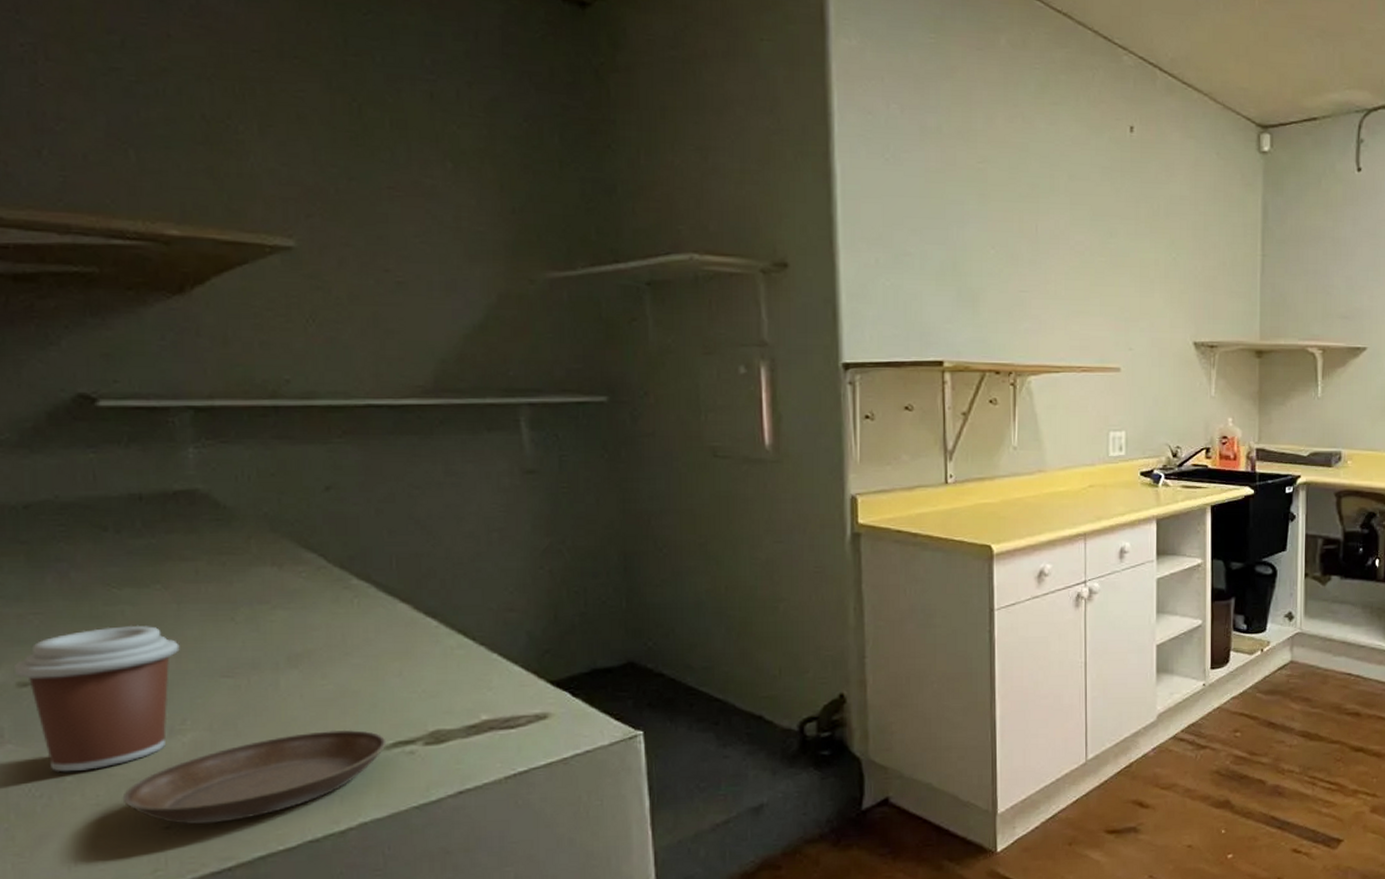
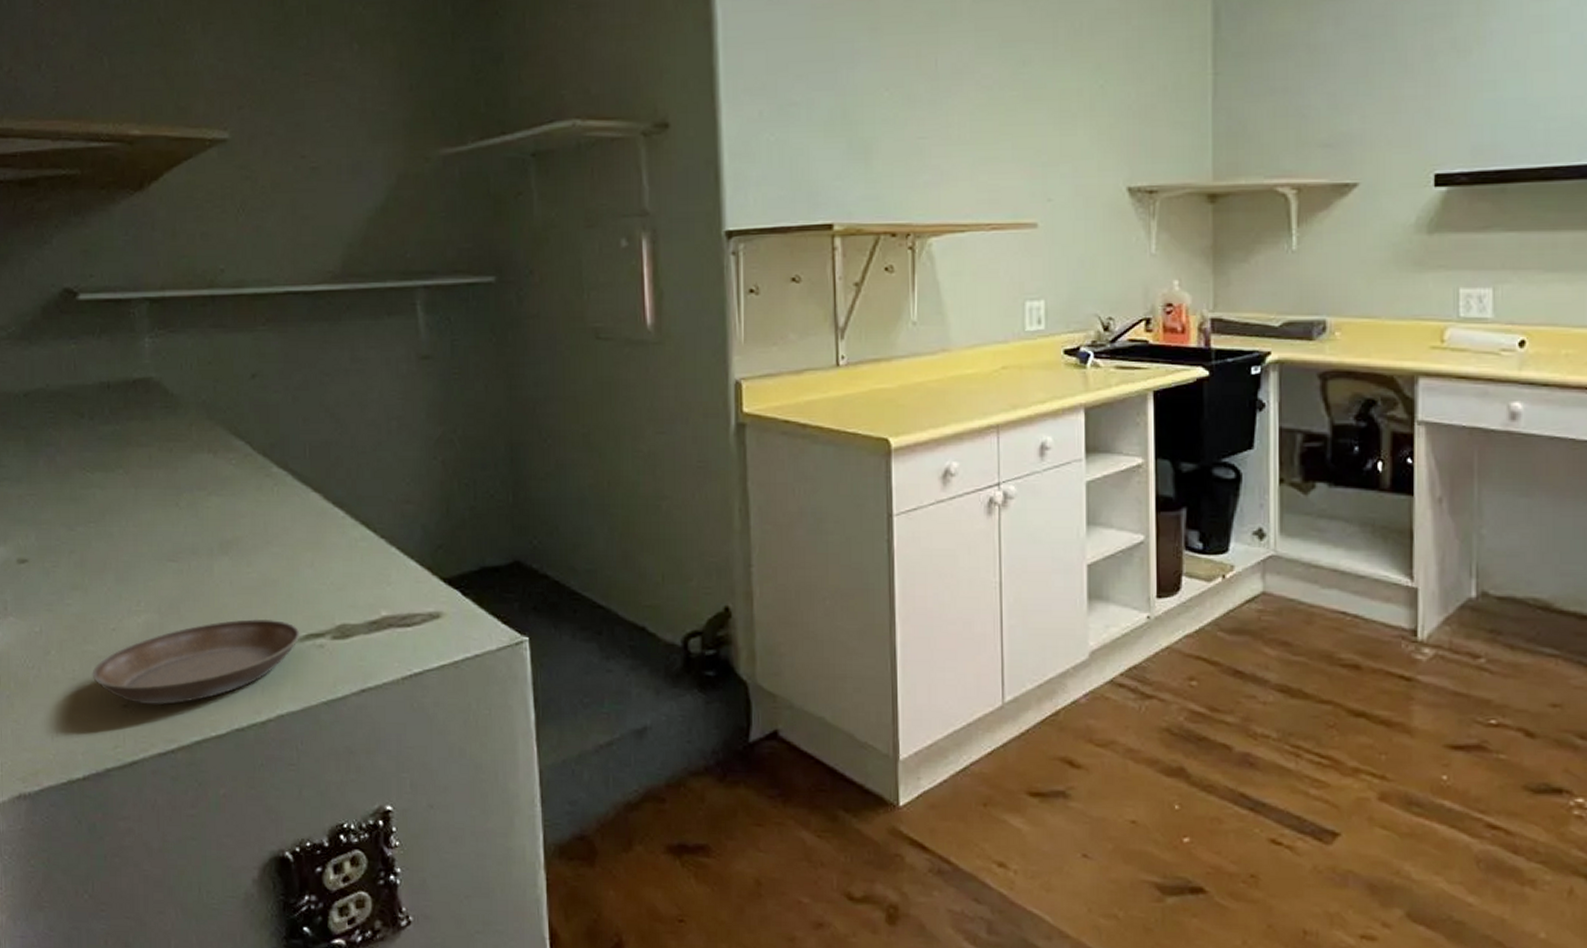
coffee cup: present [13,625,180,772] -> none [15,508,137,646]

